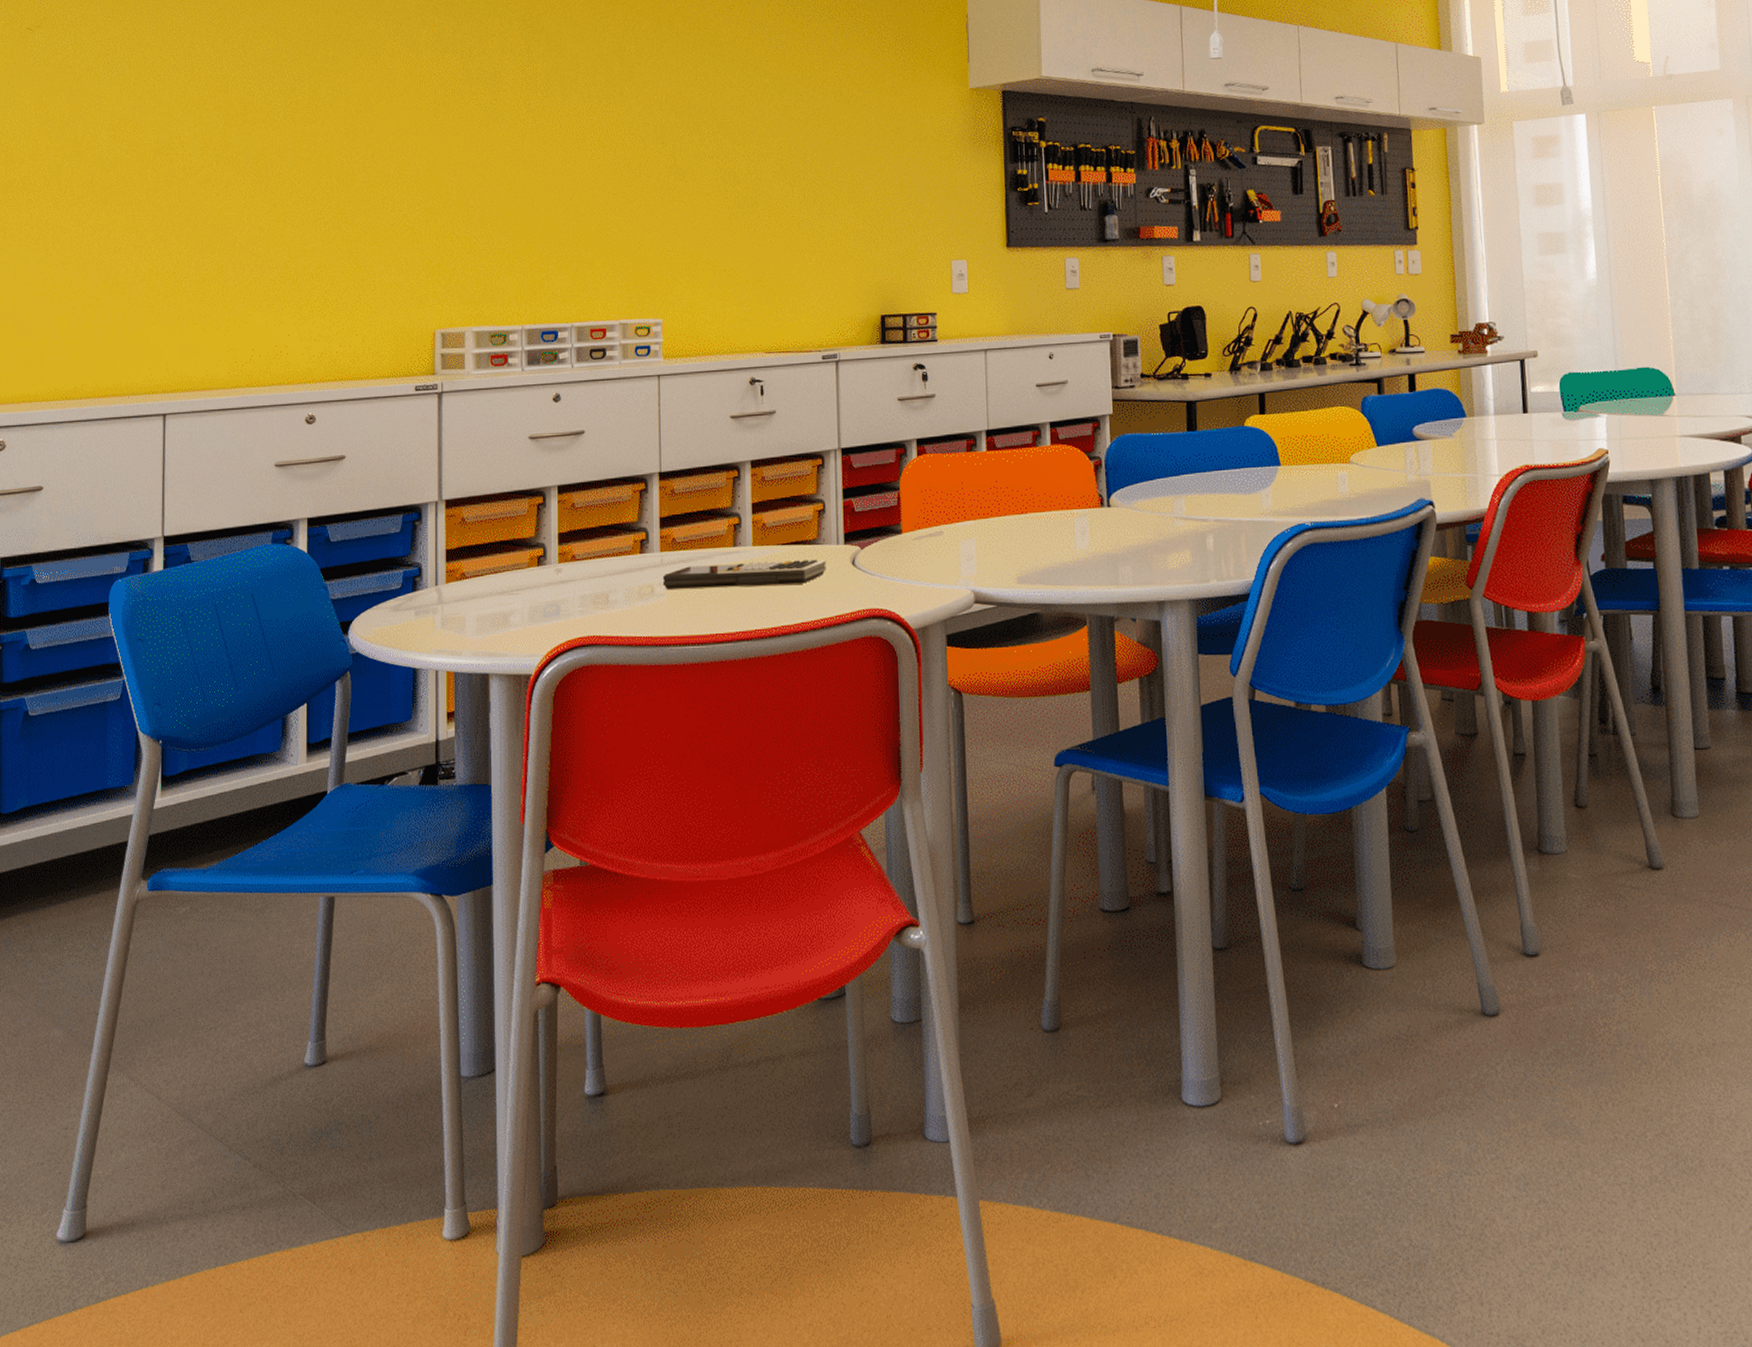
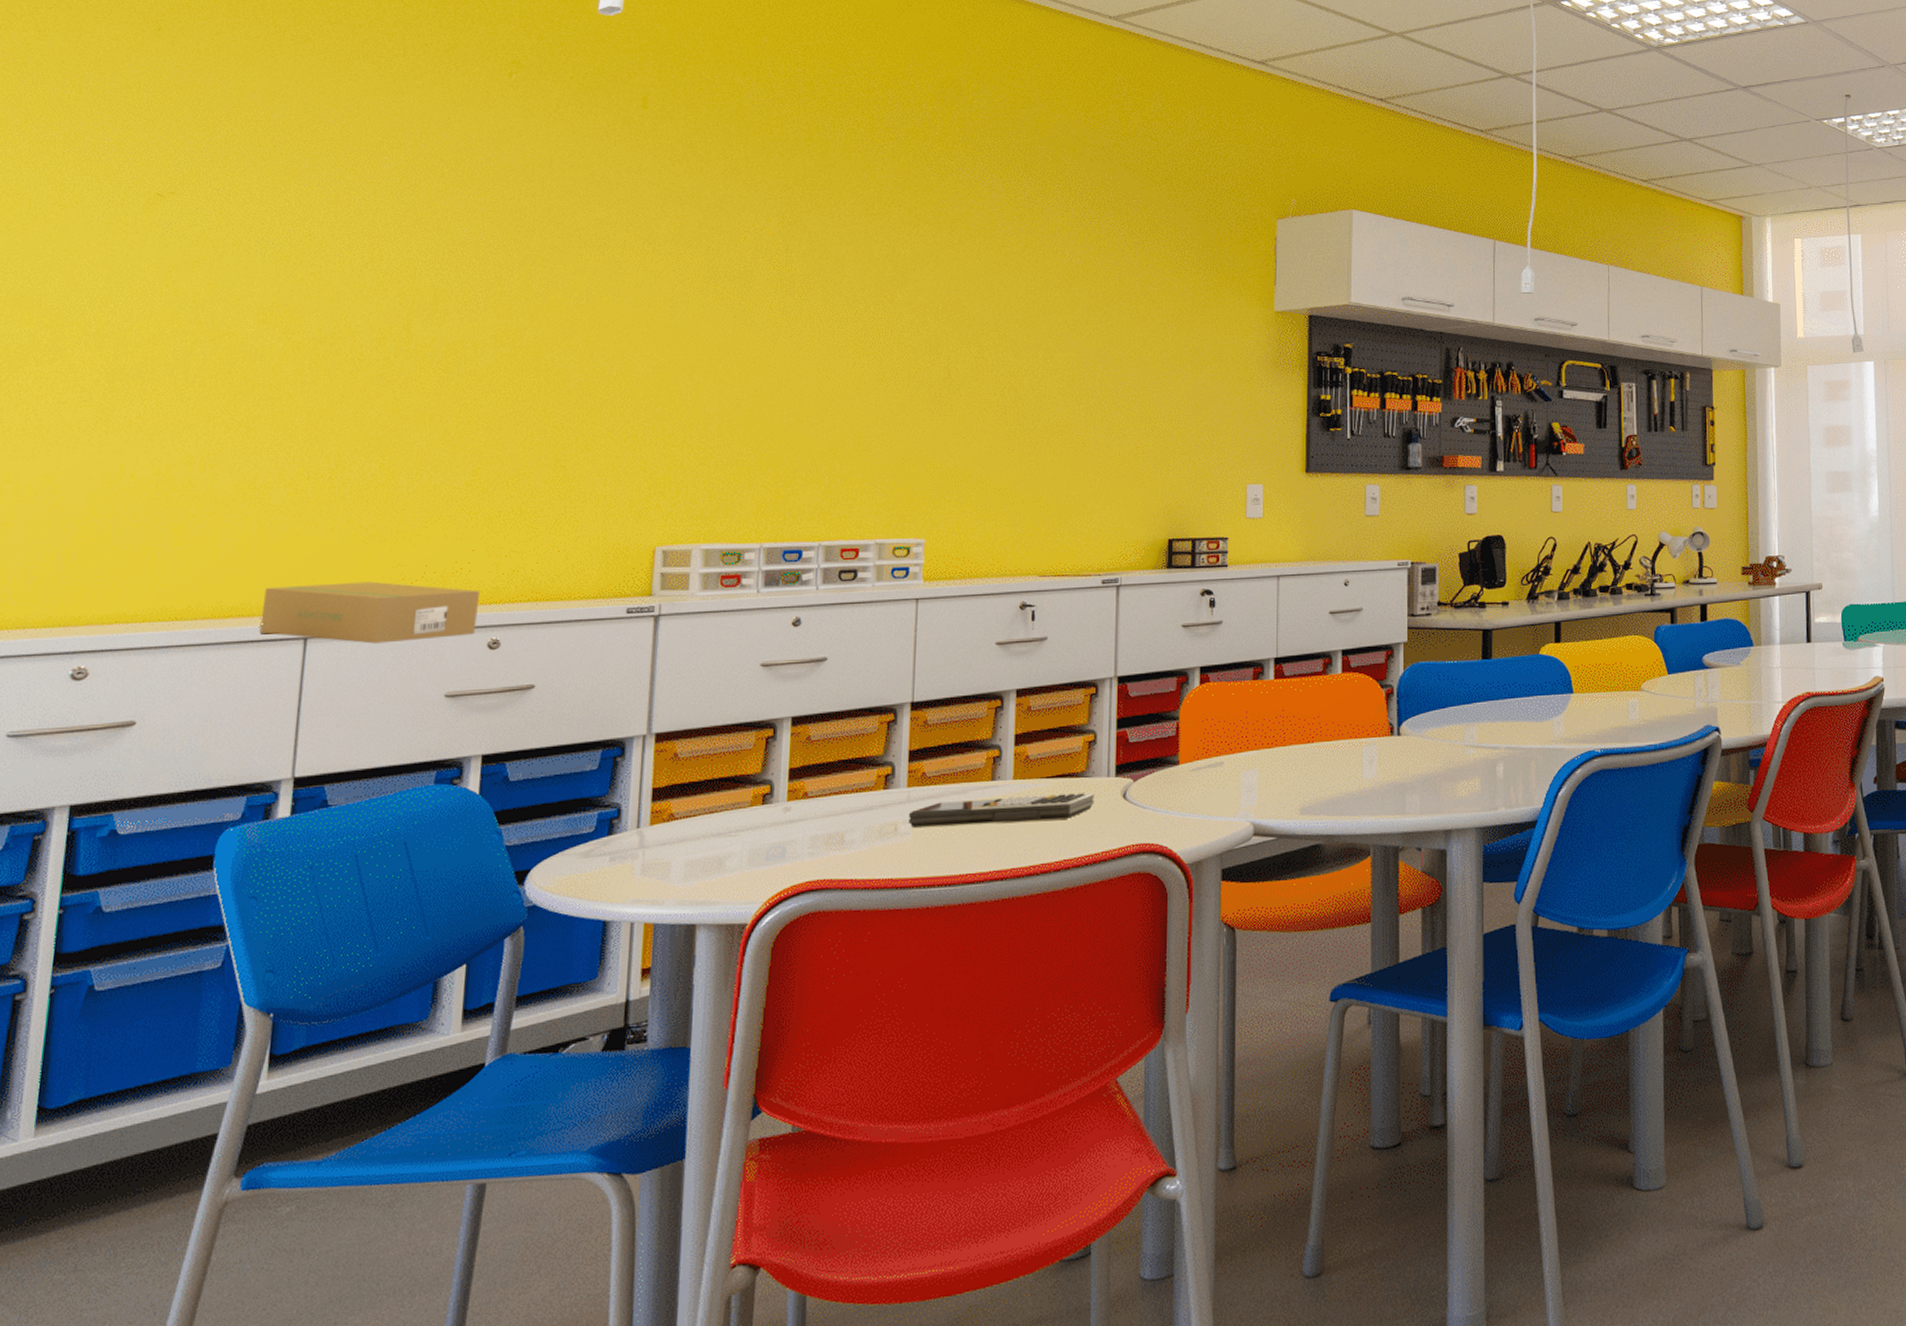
box: none [129,364,297,419] -> present [259,581,481,644]

